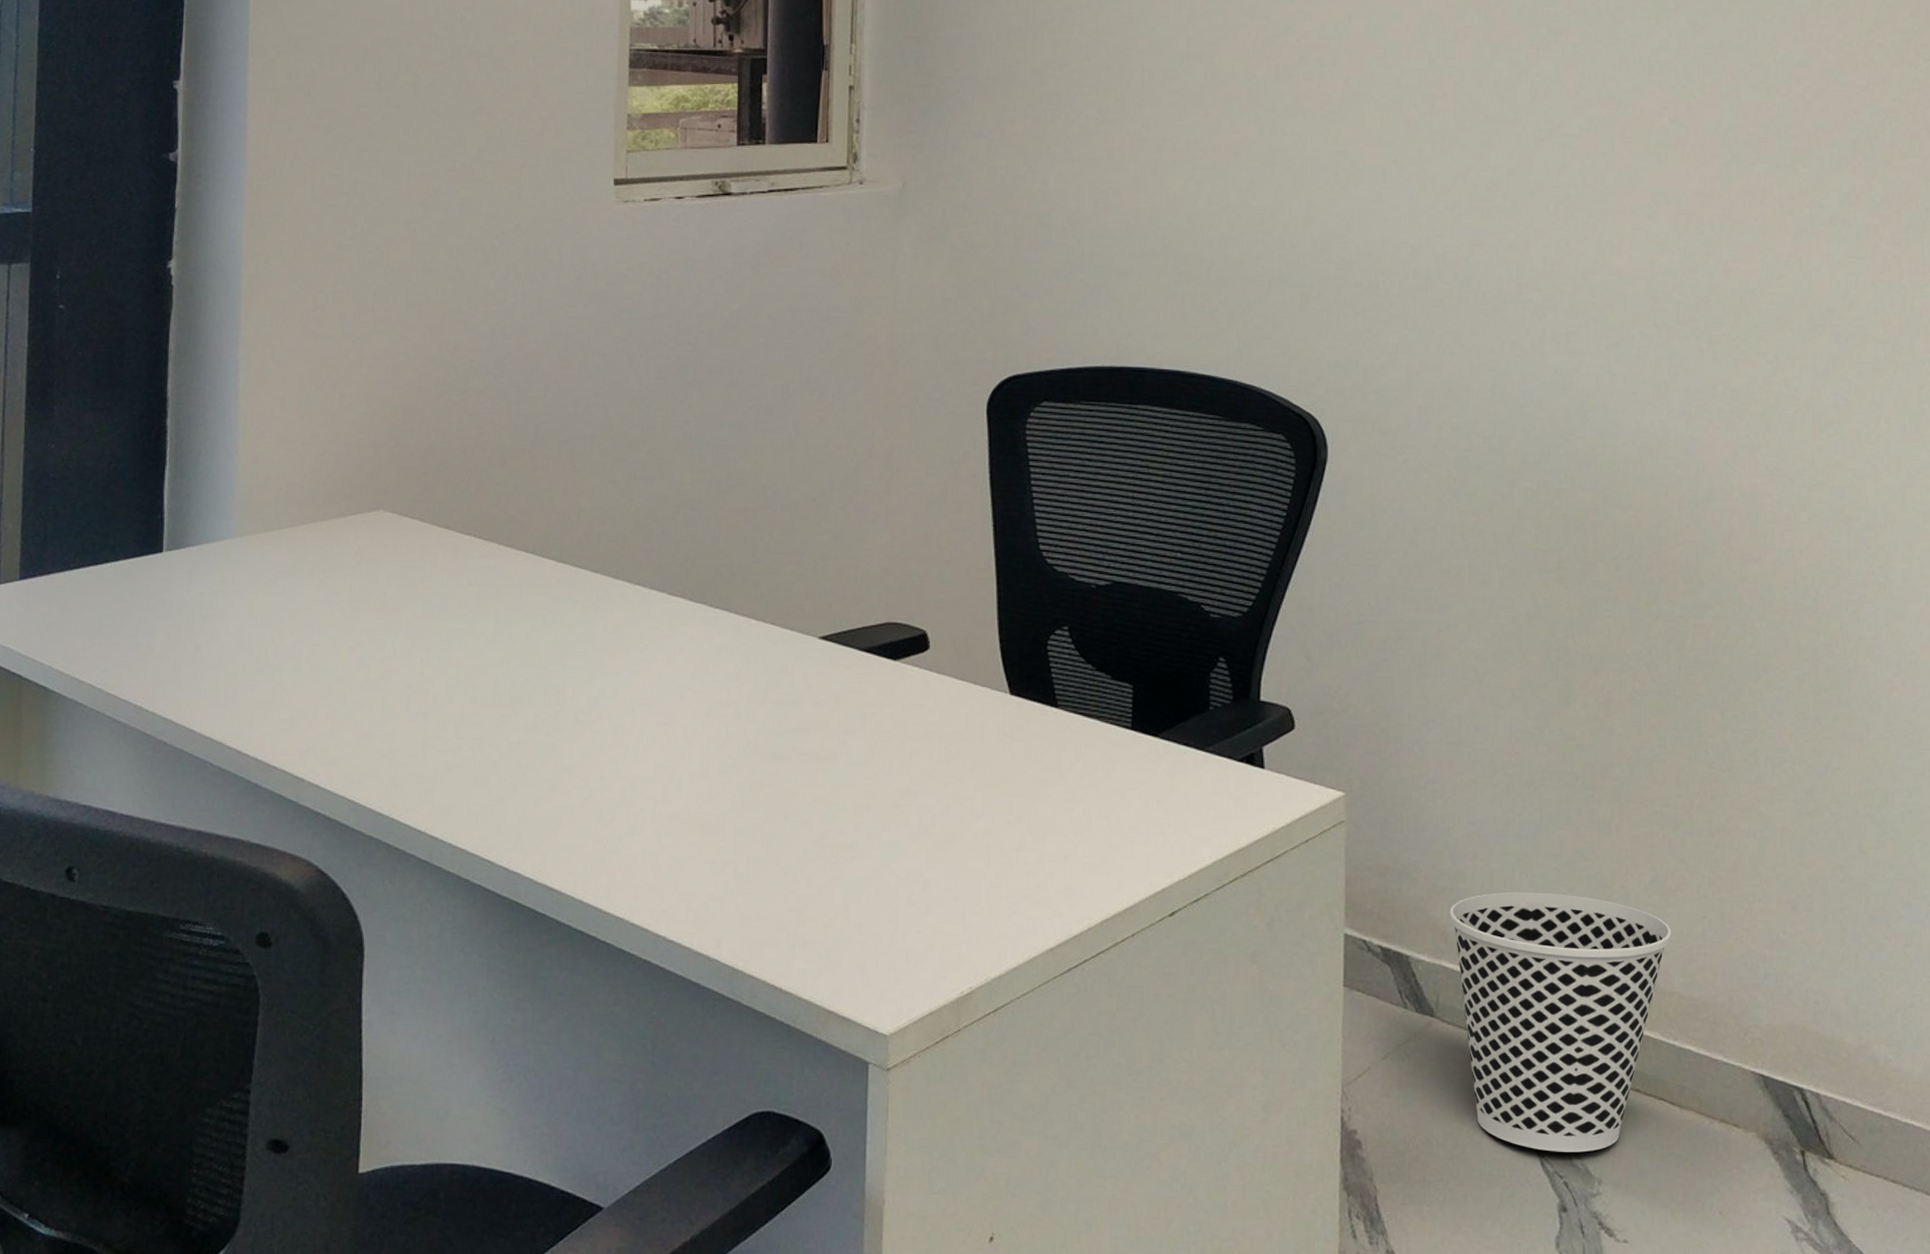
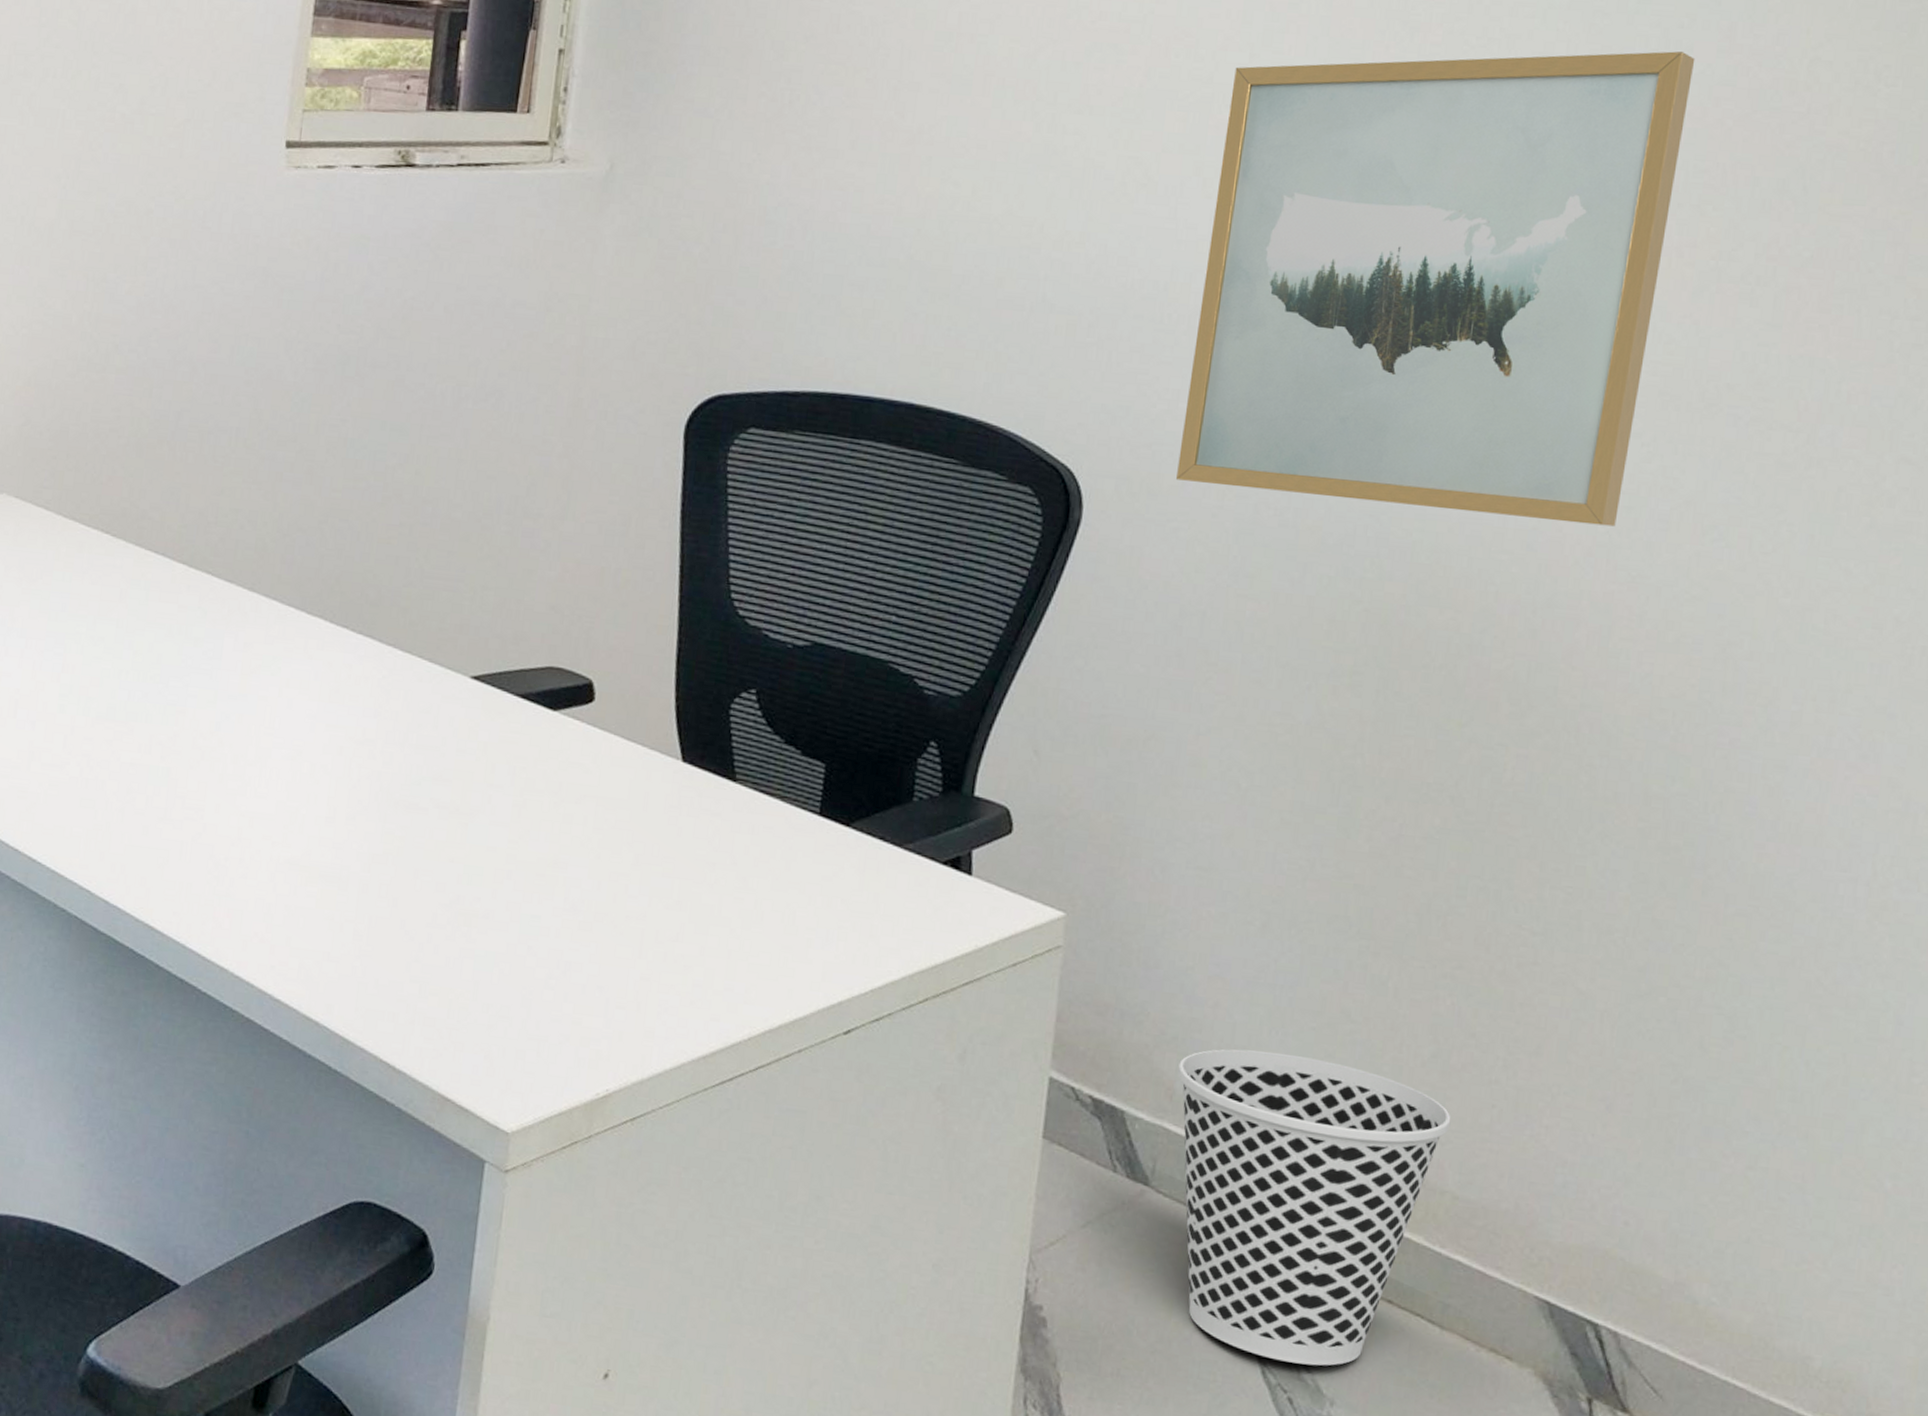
wall art: none [1402,41,1778,431] -> present [1176,51,1696,527]

